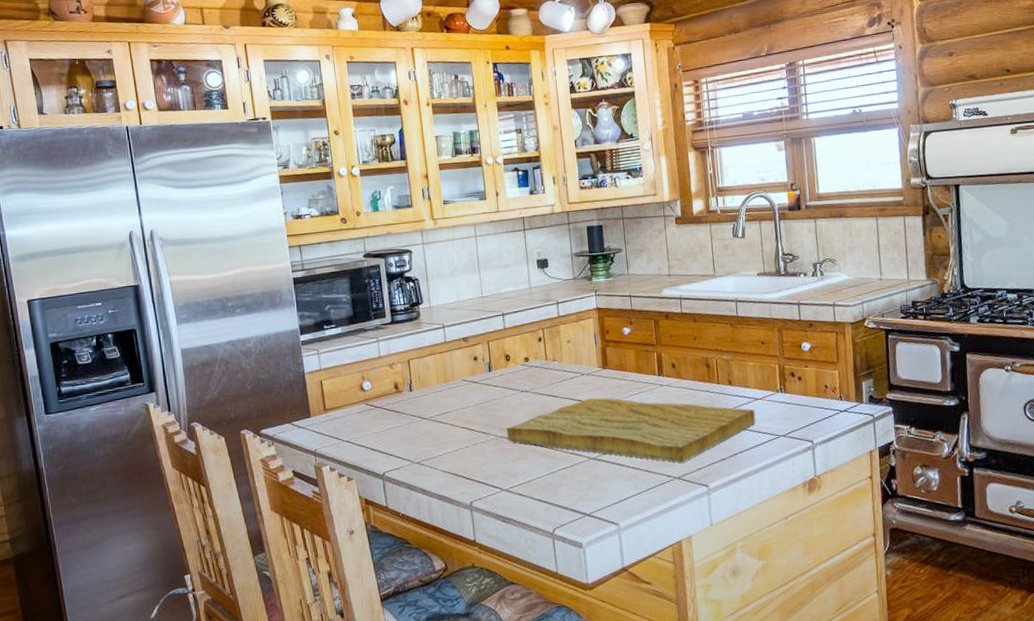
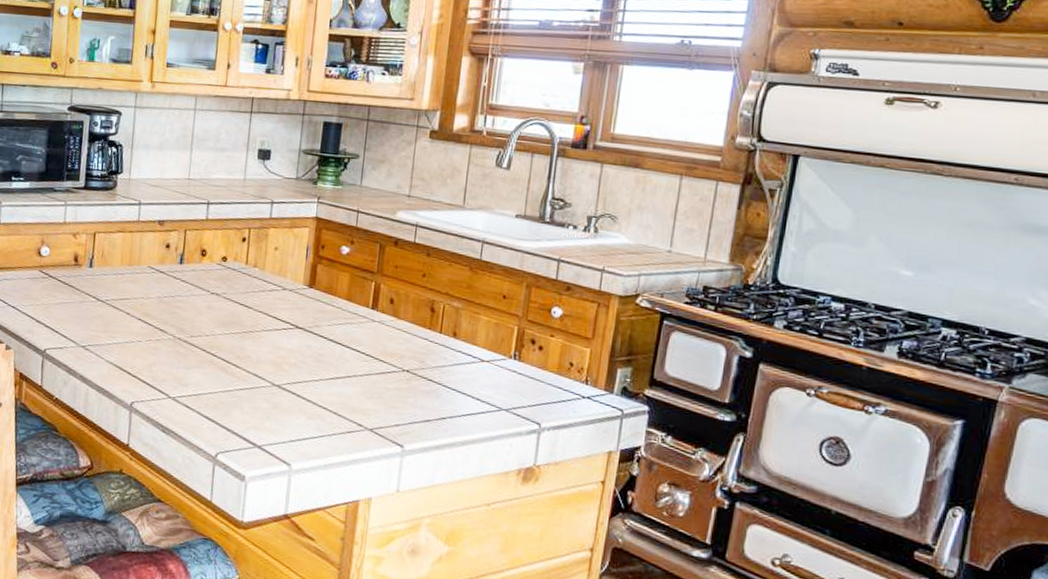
cutting board: present [506,397,756,463] -> none [186,317,478,413]

